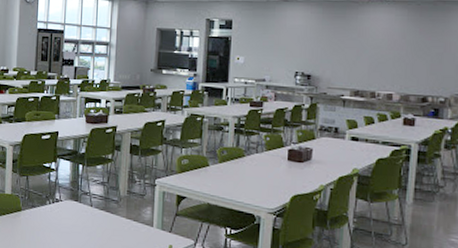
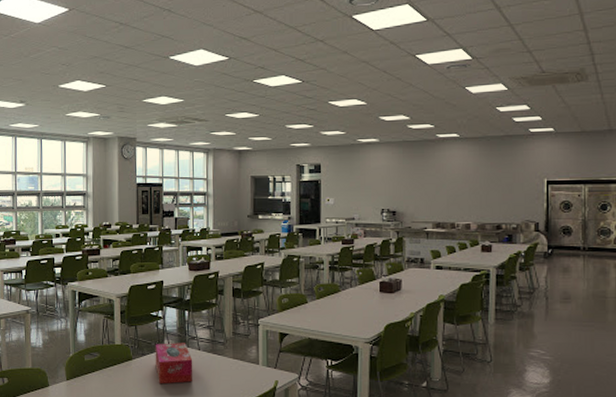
tissue box: none [45,196,84,240] -> present [155,343,193,384]

